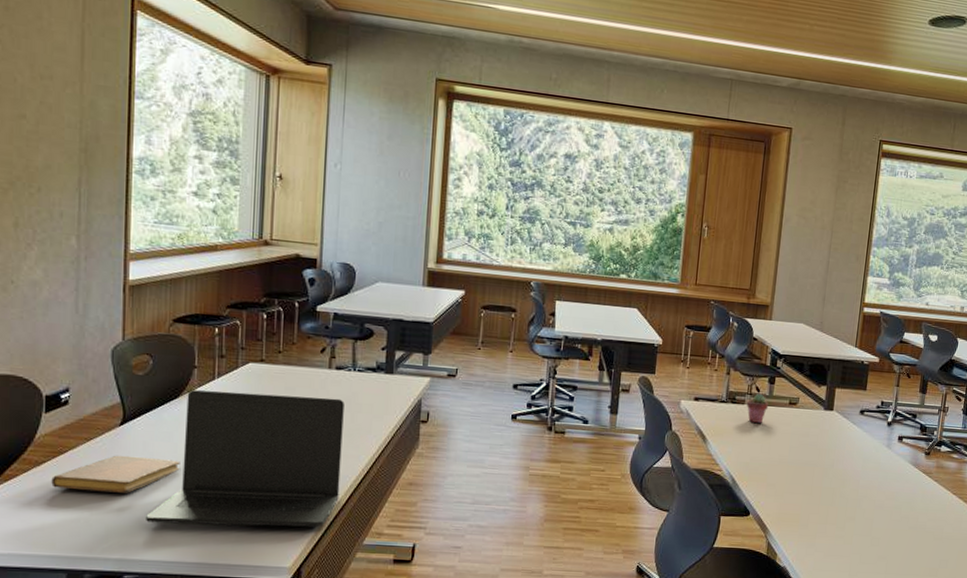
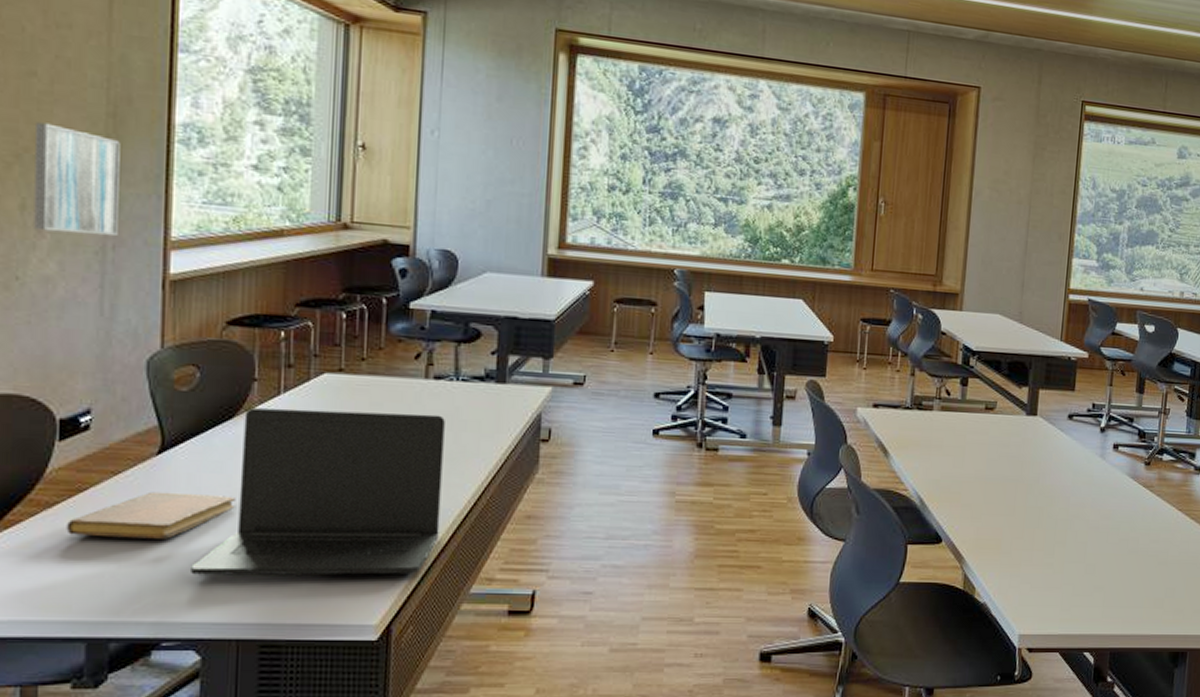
wall art: none [24,156,90,248] -> present [34,122,120,236]
potted succulent: present [746,393,769,423] -> none [934,397,962,432]

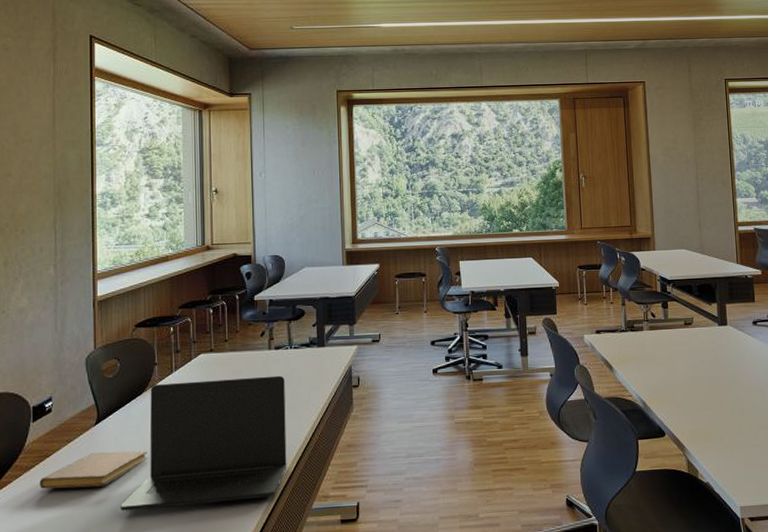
wall art: present [34,122,120,236] -> none [11,205,64,278]

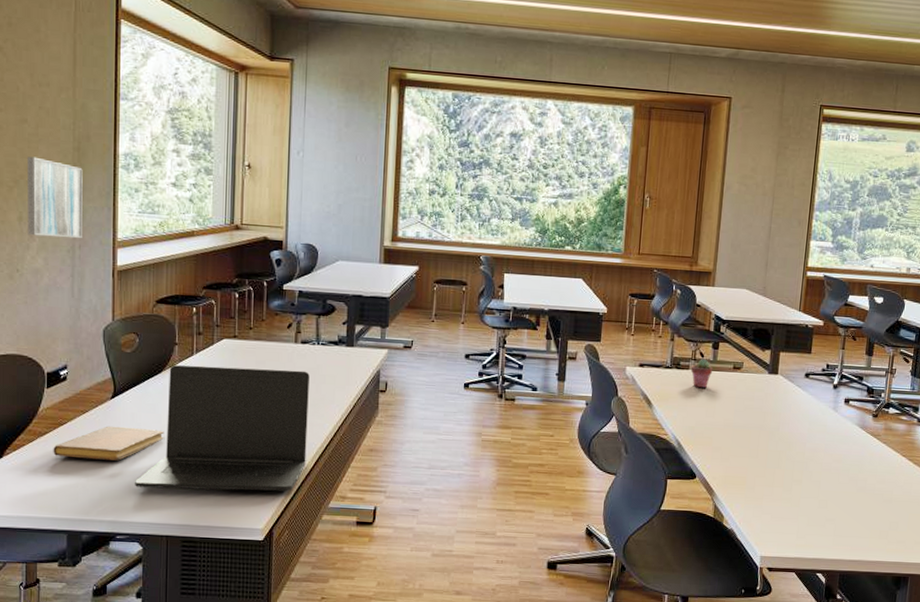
wall art: none [11,205,64,278] -> present [26,156,83,238]
potted succulent: none [644,318,666,347] -> present [690,358,713,388]

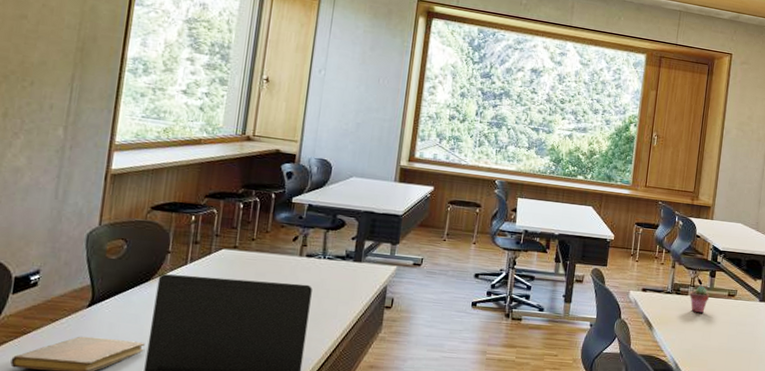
wall art: present [26,156,83,238] -> none [12,52,85,139]

